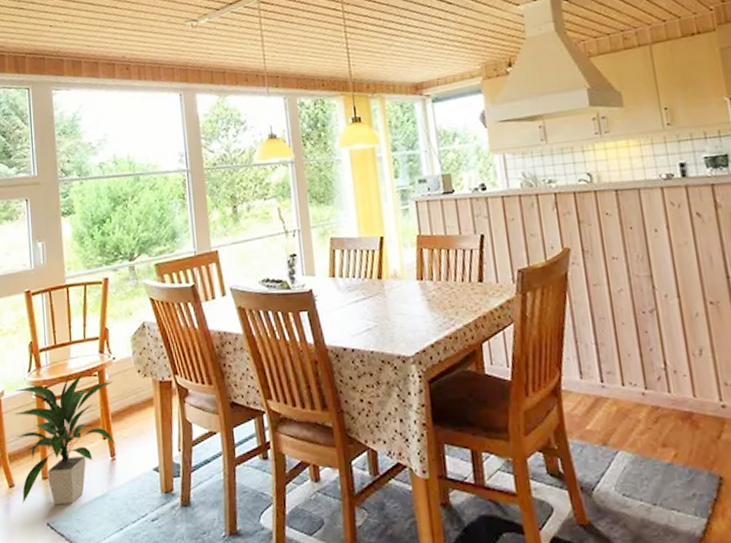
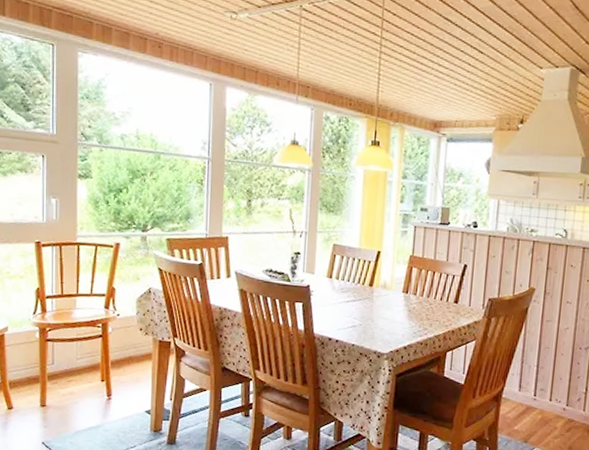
indoor plant: present [14,370,117,506] -> none [17,319,115,429]

